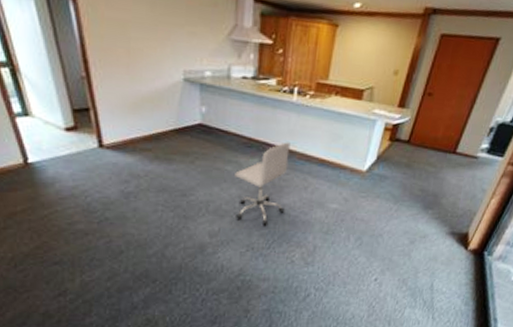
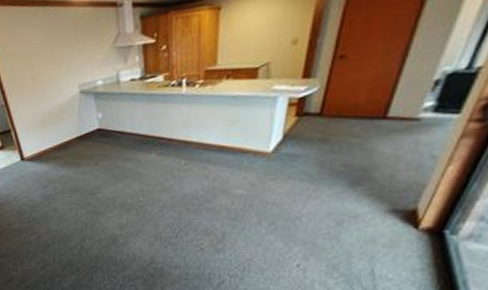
chair: present [235,142,290,226] -> none [135,133,188,216]

